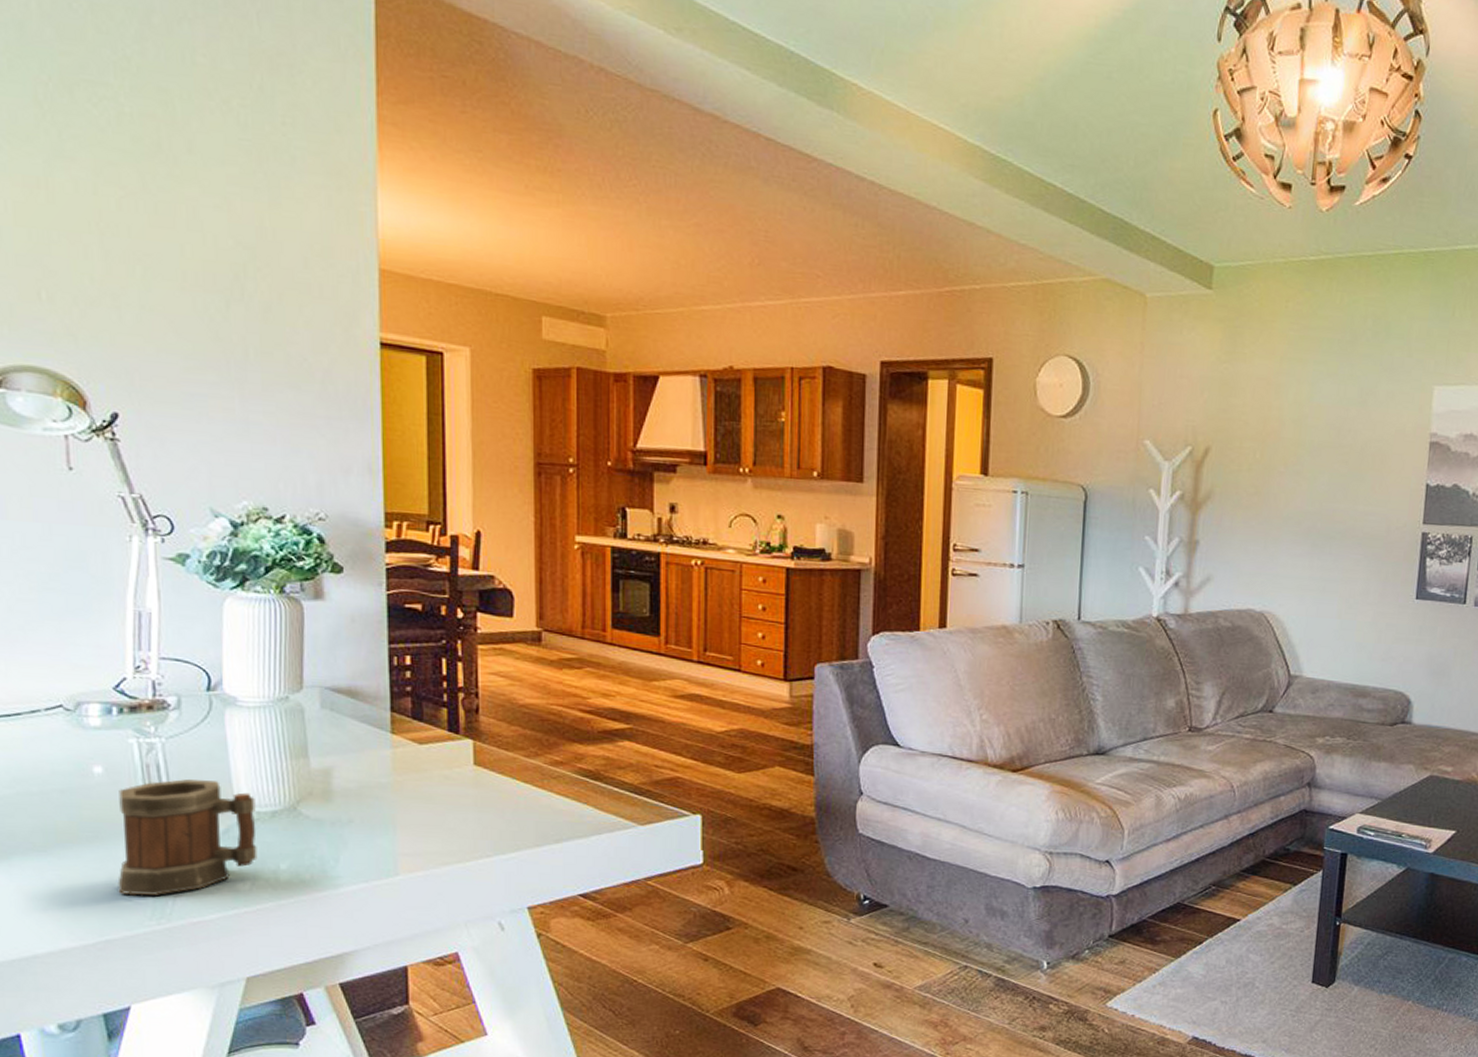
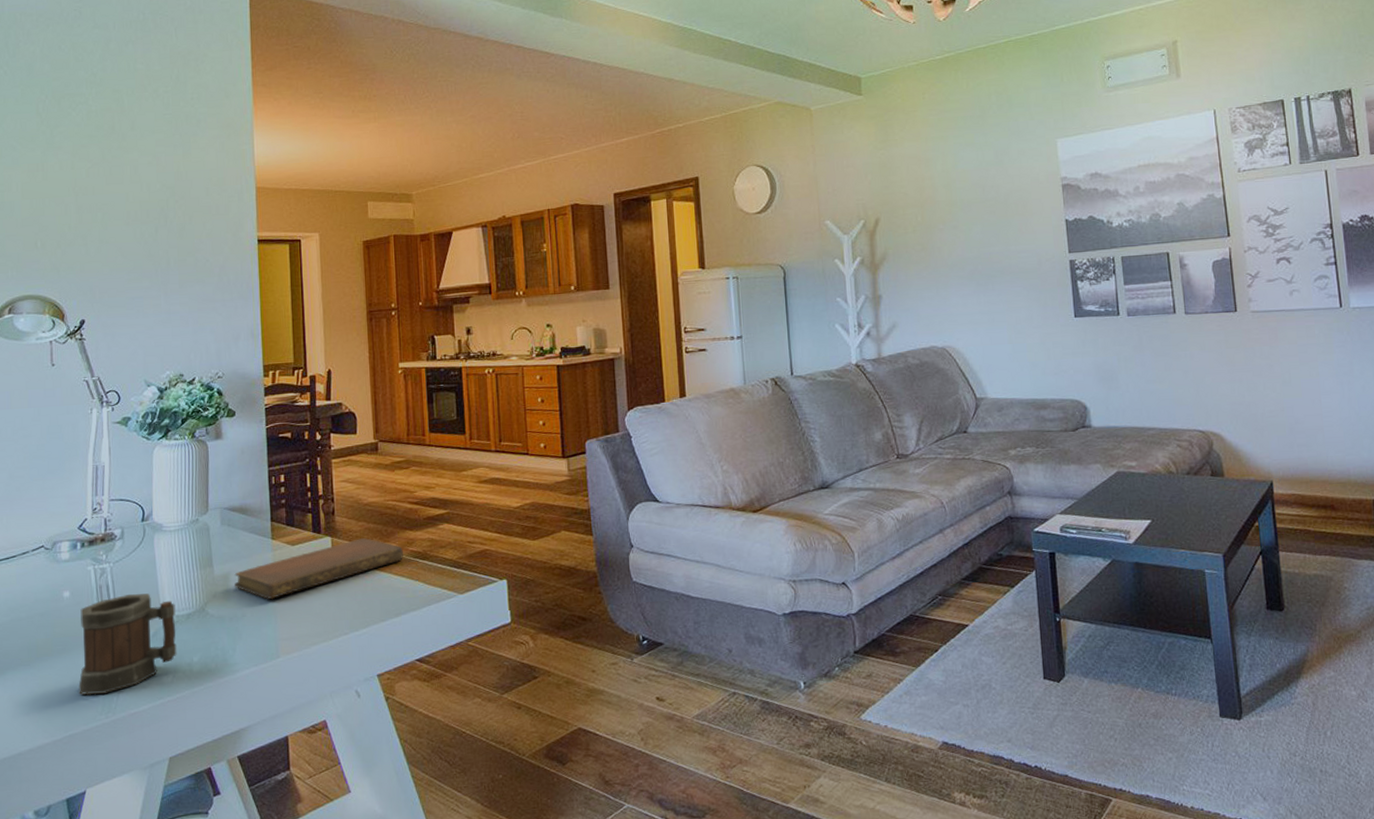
notebook: none [338,746,569,805] -> present [234,538,403,599]

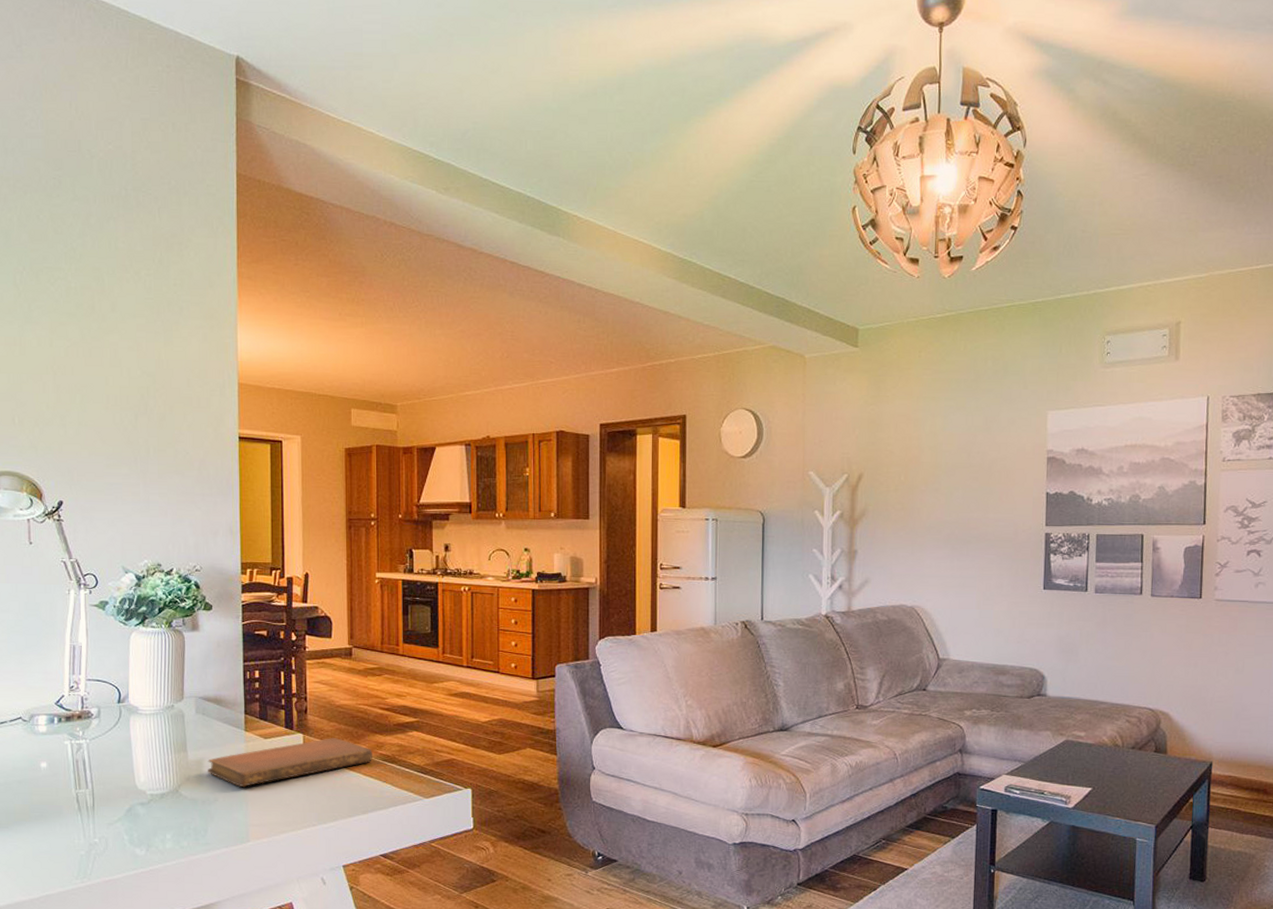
mug: present [78,593,177,695] -> none [55,771,151,861]

